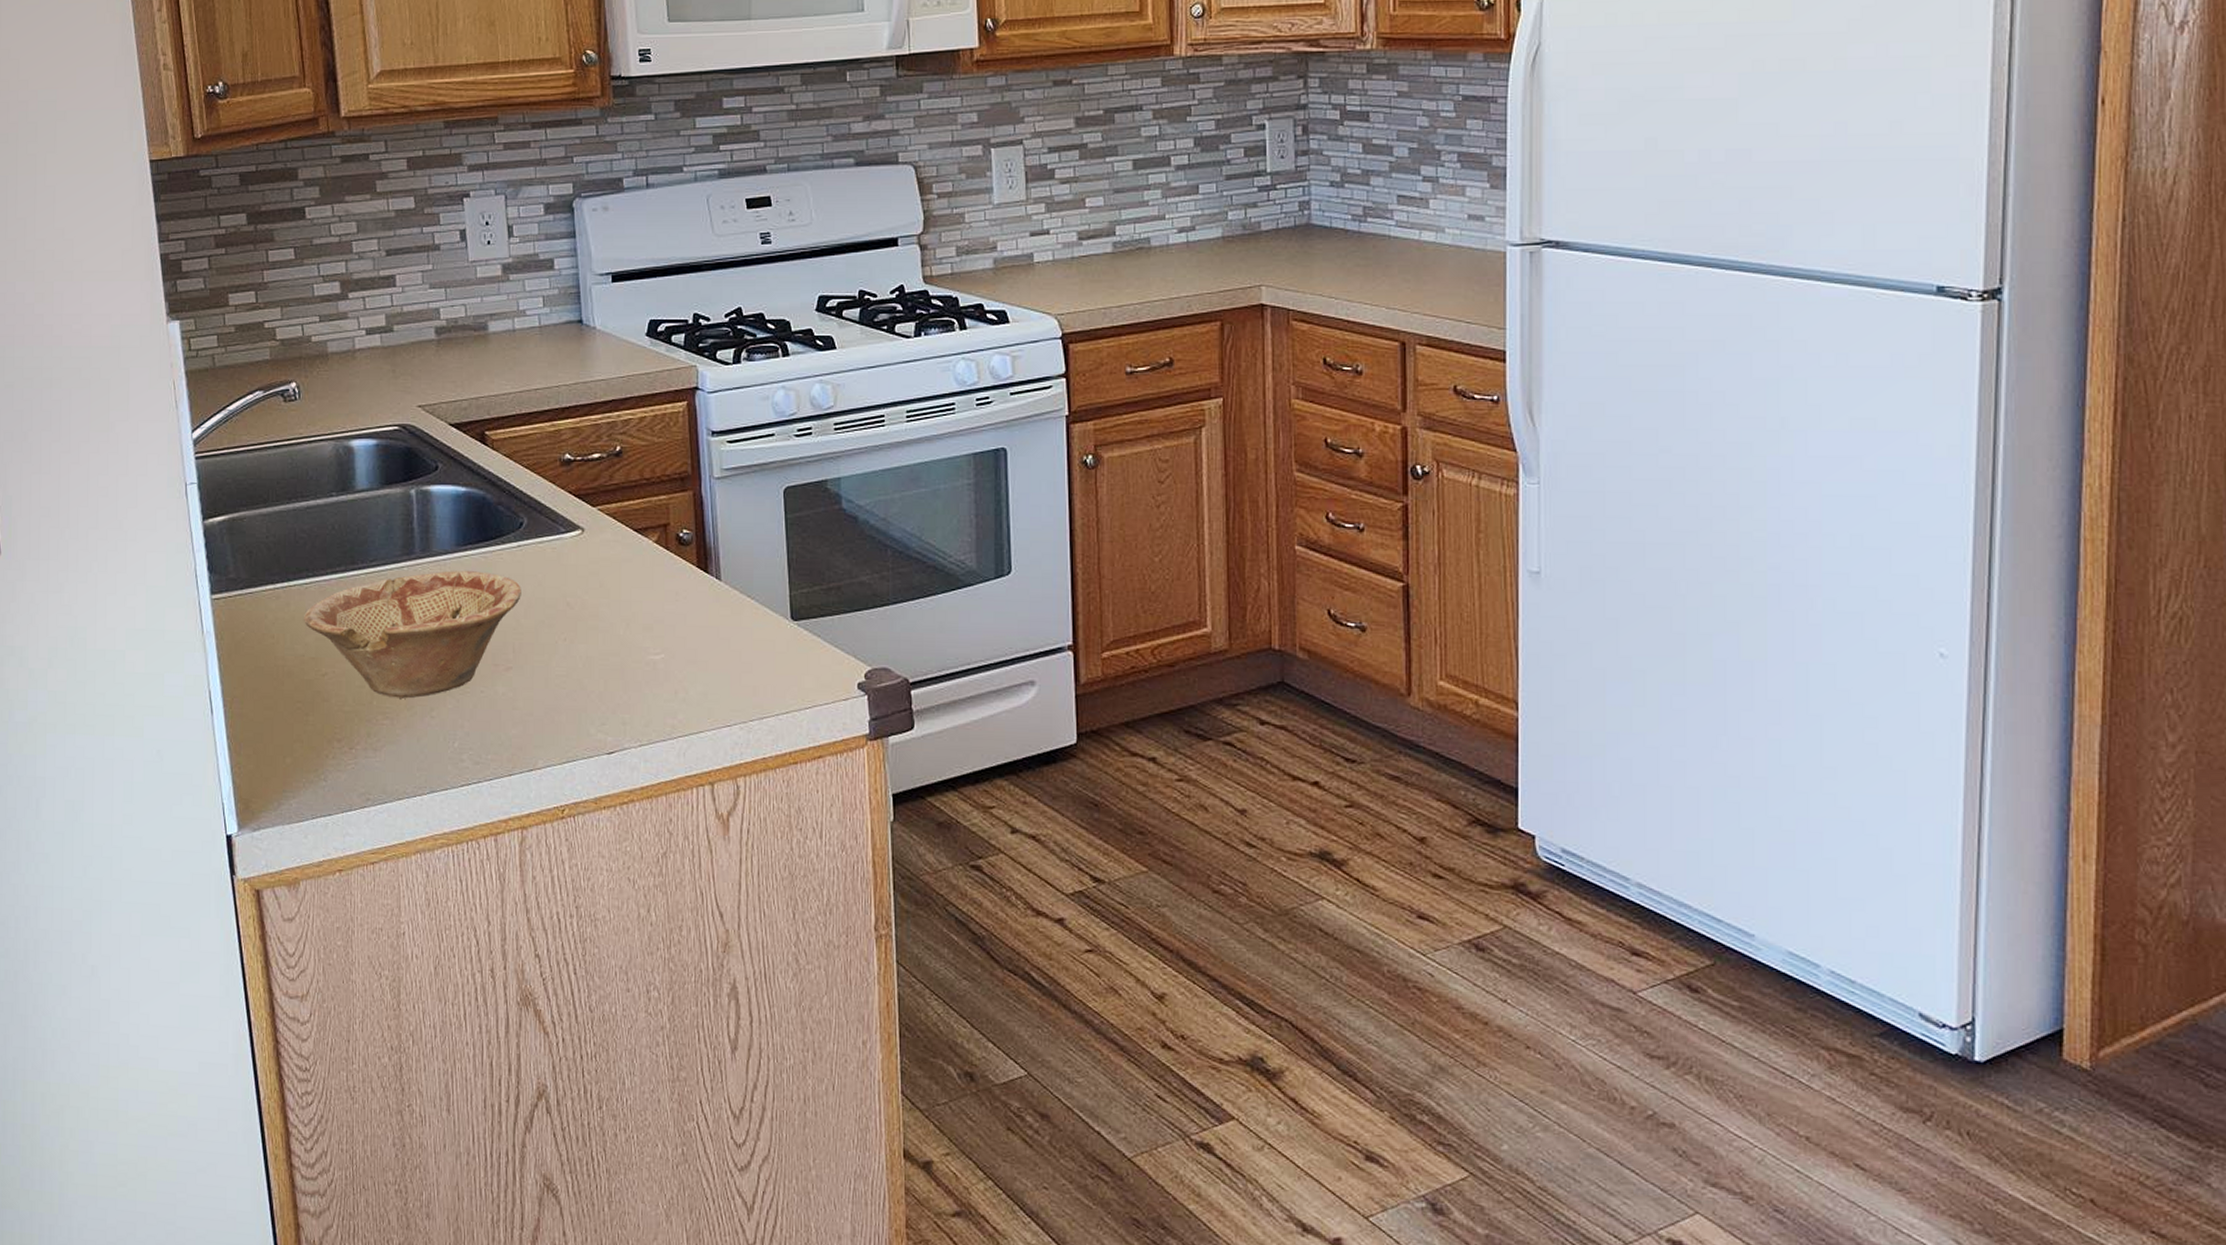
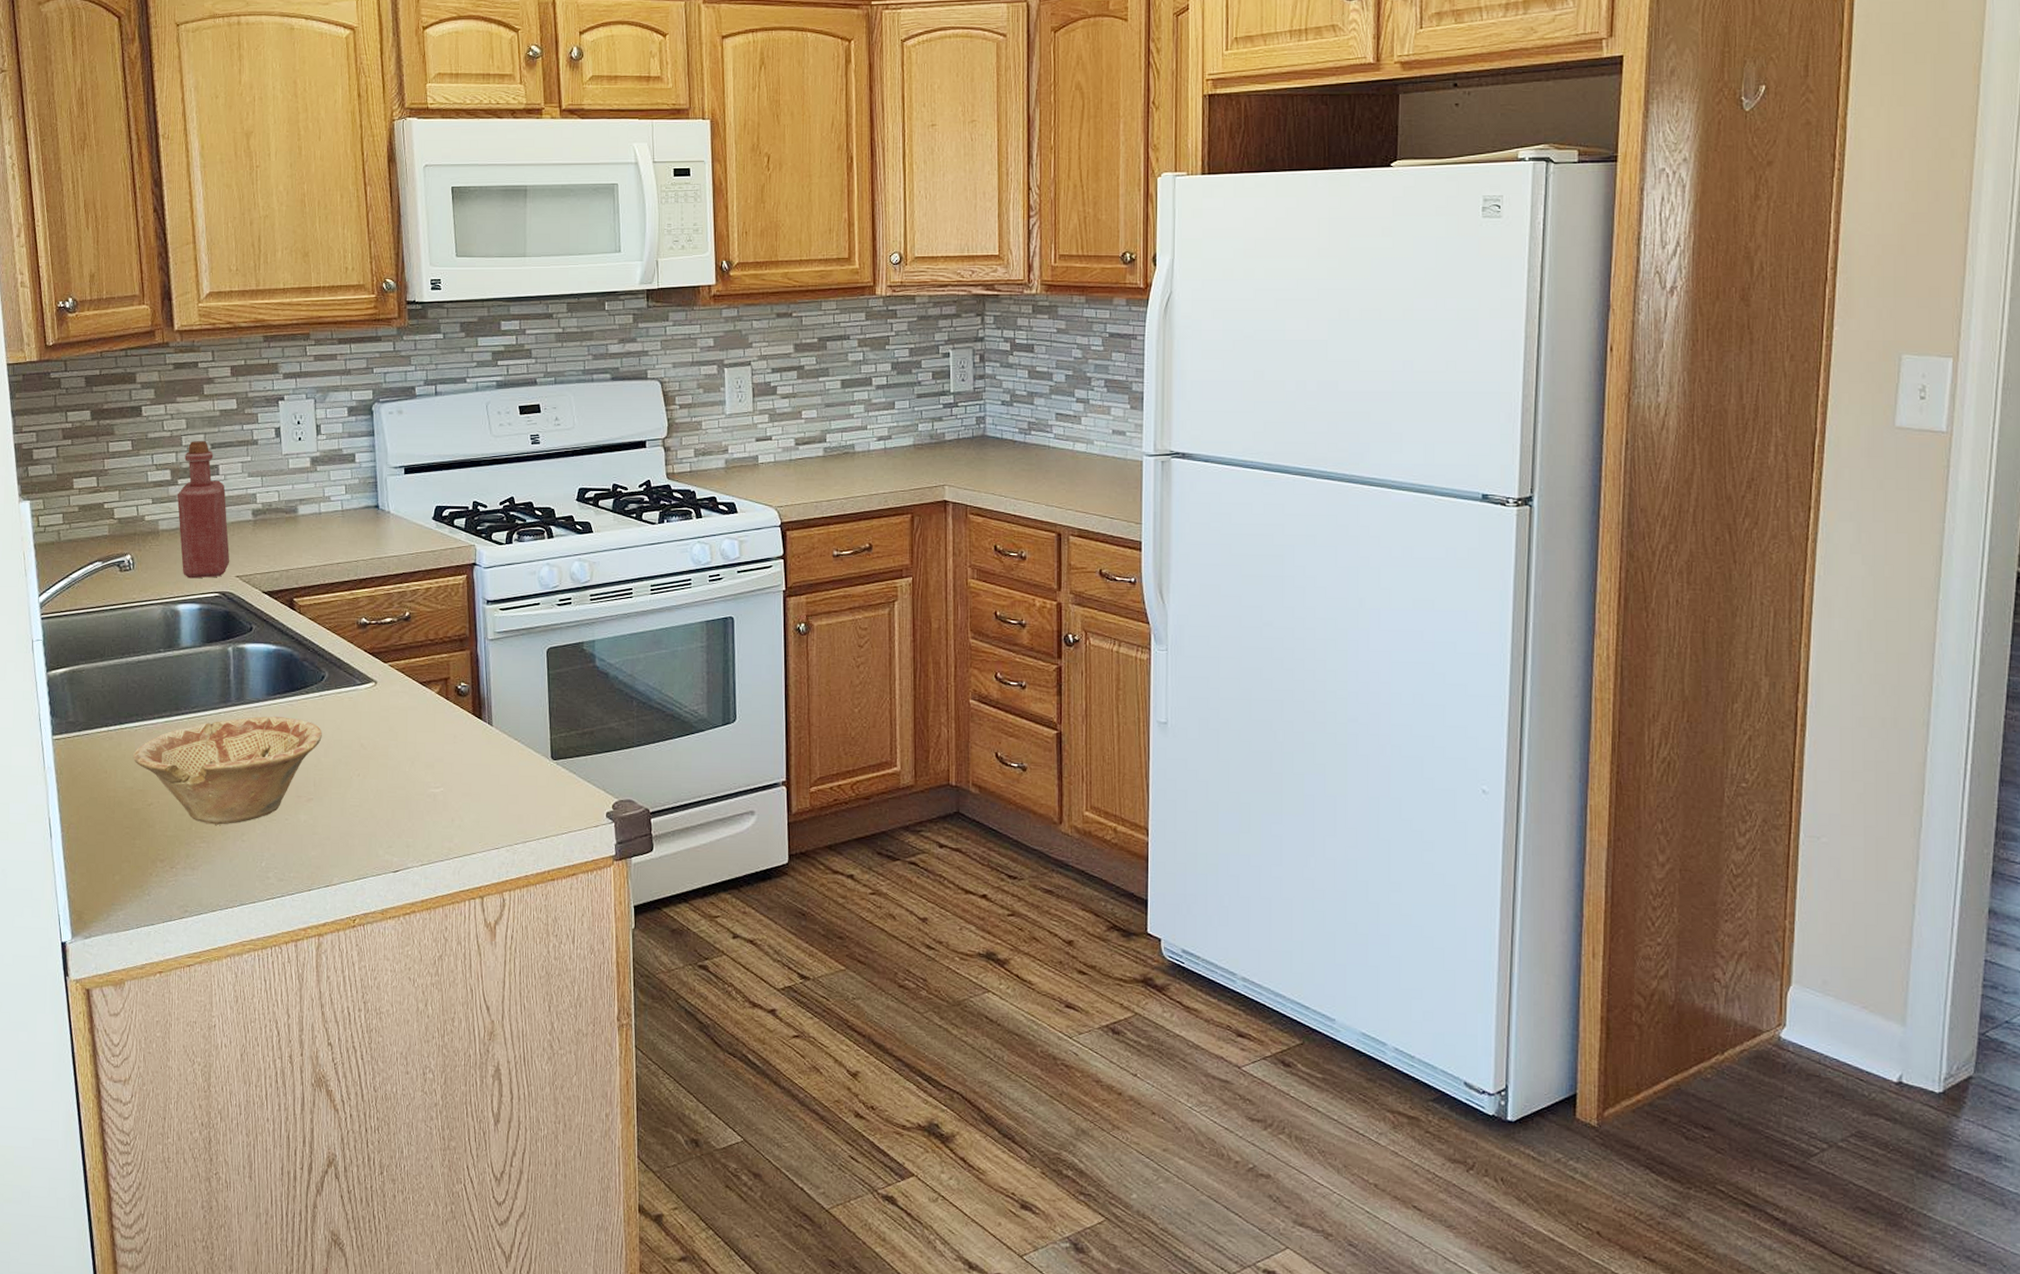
bottle: none [347,246,411,410] -> present [177,440,230,579]

